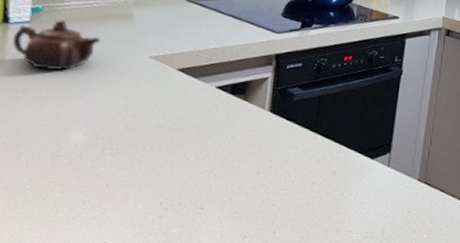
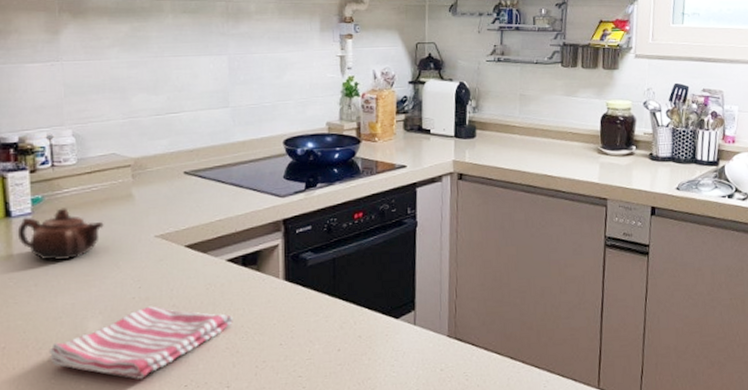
dish towel: none [28,123,215,193] -> present [48,306,233,379]

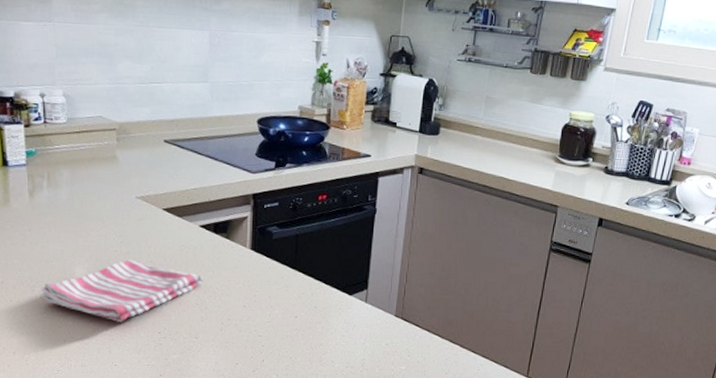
teapot: present [17,208,104,261] -> none [13,162,90,210]

